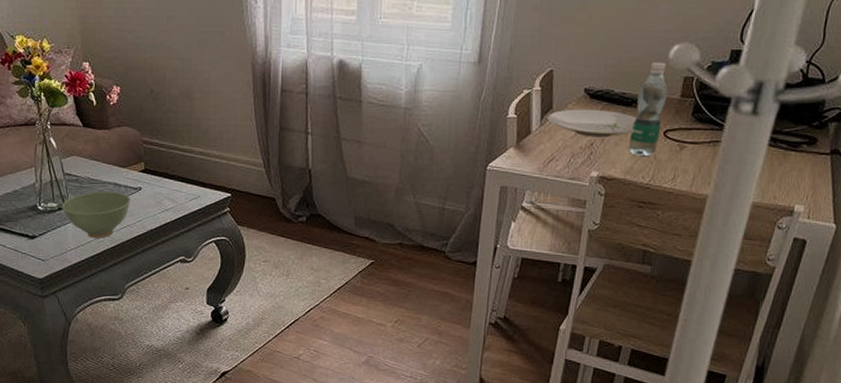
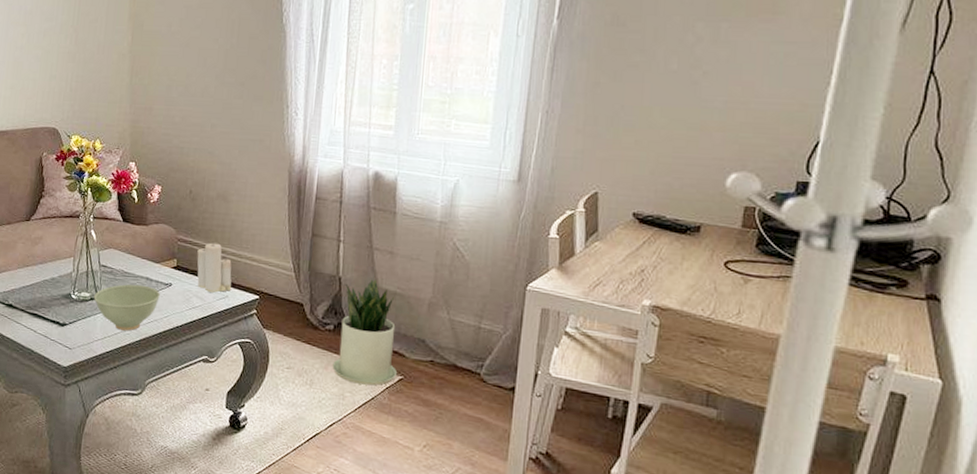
candle: none [165,140,203,193] -> present [197,240,232,293]
planter: none [307,169,369,271] -> present [332,279,398,386]
plate: present [547,109,636,138] -> none [592,232,692,265]
bottle: present [629,61,668,156] -> none [685,189,727,287]

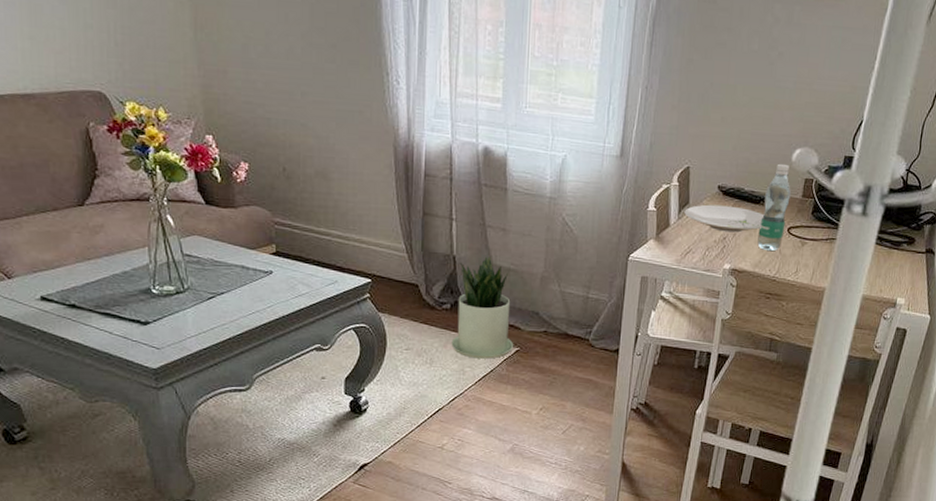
bowl: present [93,284,160,331] -> none [180,274,260,325]
candle: present [197,240,232,293] -> none [298,222,341,278]
plate: none [592,232,692,265] -> present [684,204,764,233]
bottle: none [685,189,727,287] -> present [757,163,791,251]

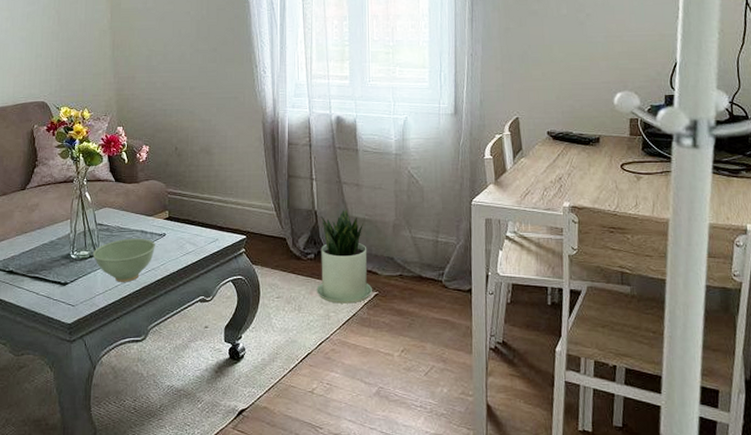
bowl: none [180,274,260,325] -> present [92,238,155,282]
plate: present [684,204,764,233] -> none [519,148,595,173]
bottle: present [757,163,791,251] -> none [592,107,619,187]

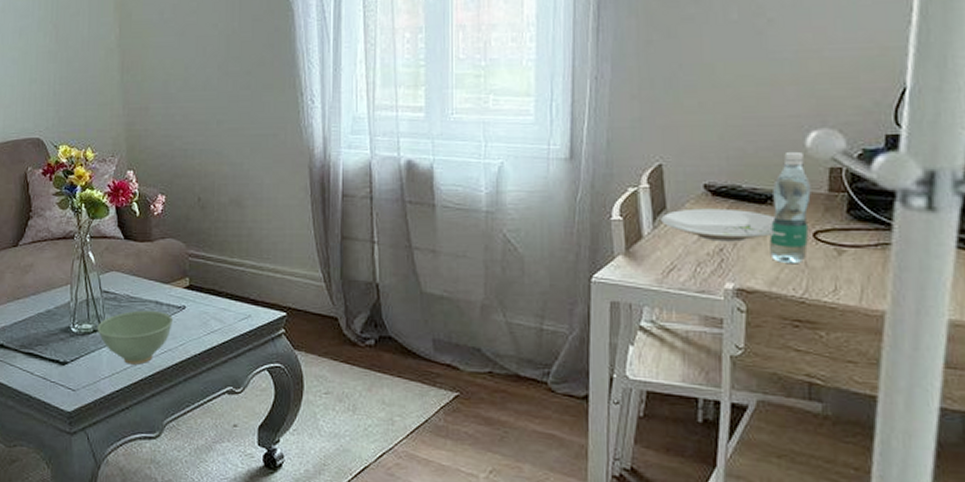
planter: present [316,209,373,304] -> none [377,283,452,406]
plate: none [519,148,595,173] -> present [661,208,774,242]
bottle: none [592,107,619,187] -> present [769,151,811,263]

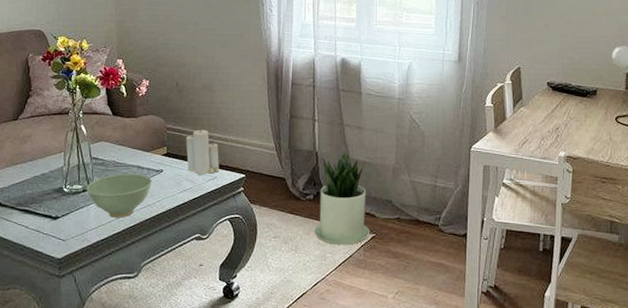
candle: none [212,252,255,313] -> present [186,127,220,175]
planter: none [377,283,452,406] -> present [314,151,370,245]
plate: present [661,208,774,242] -> none [519,99,592,123]
bottle: present [769,151,811,263] -> none [588,61,615,138]

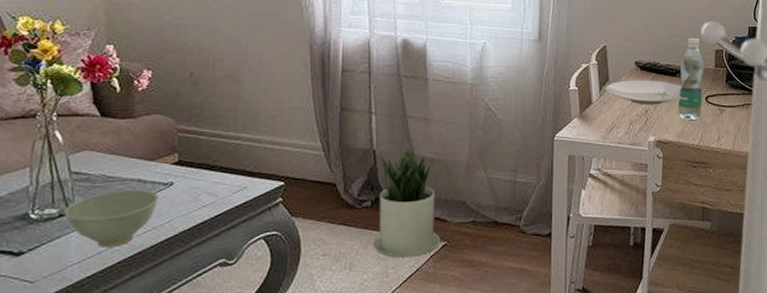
candle: present [186,127,220,175] -> none [204,127,251,186]
plate: none [519,99,592,123] -> present [605,80,681,105]
bottle: none [588,61,615,138] -> present [678,37,704,120]

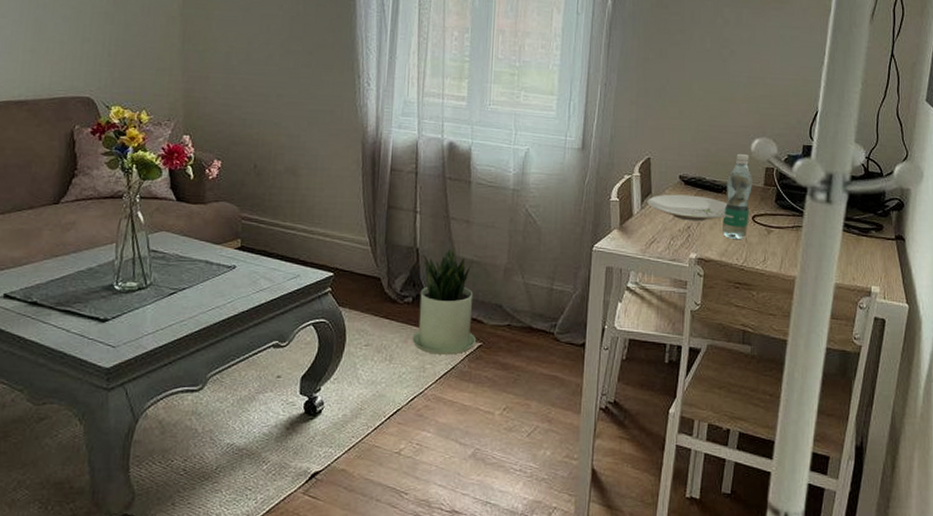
bowl: present [63,189,158,247] -> none [142,269,222,321]

